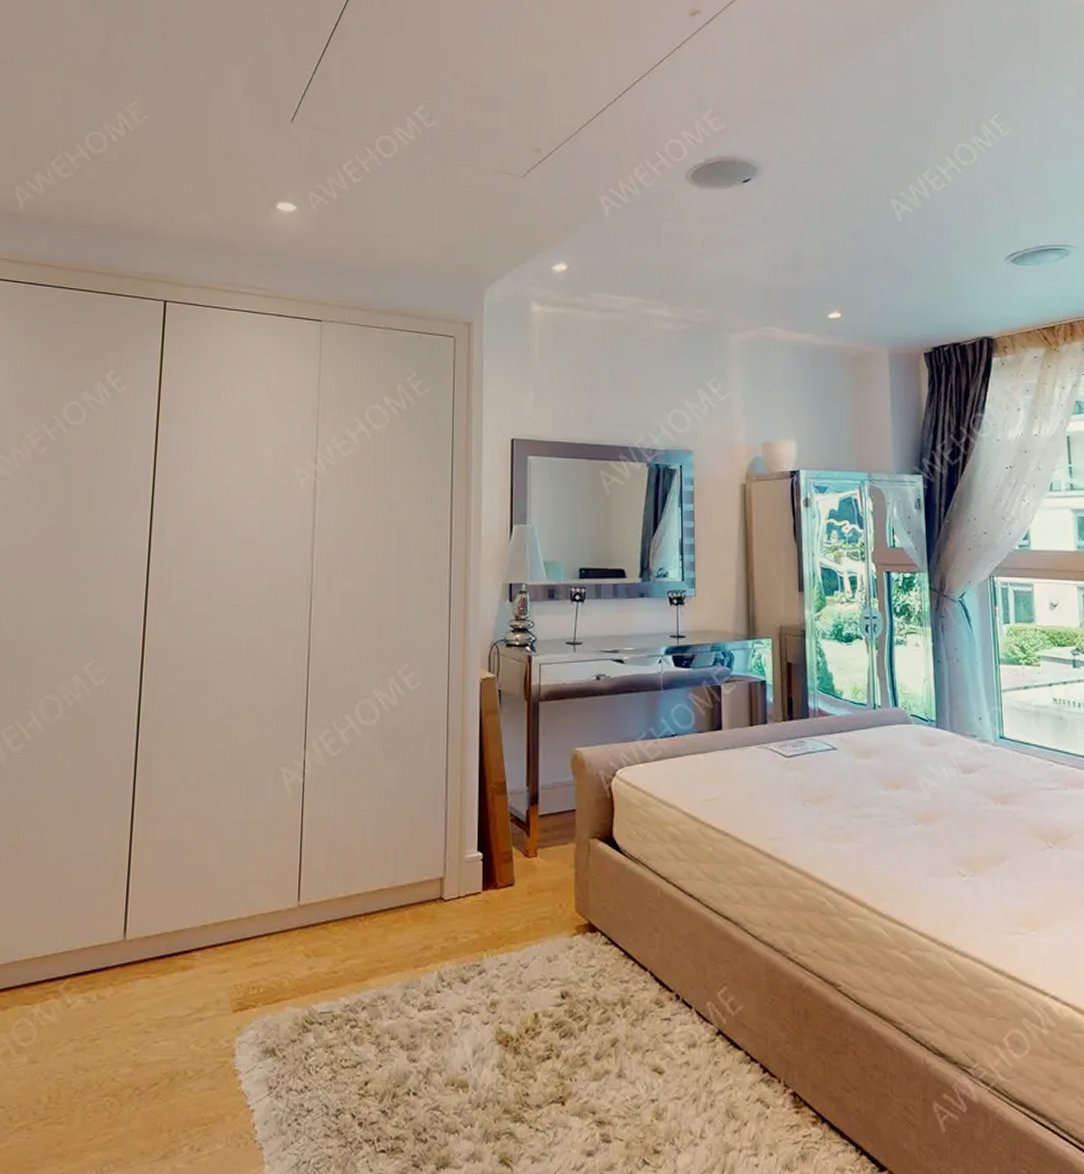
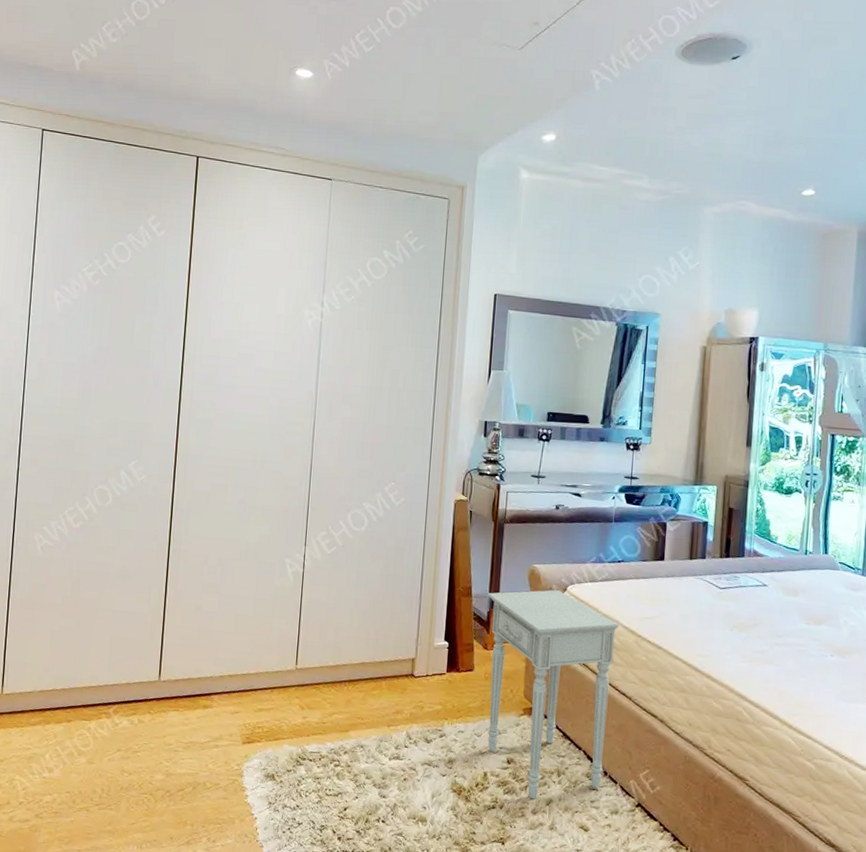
nightstand: none [524,776,678,1041] -> present [487,590,619,800]

